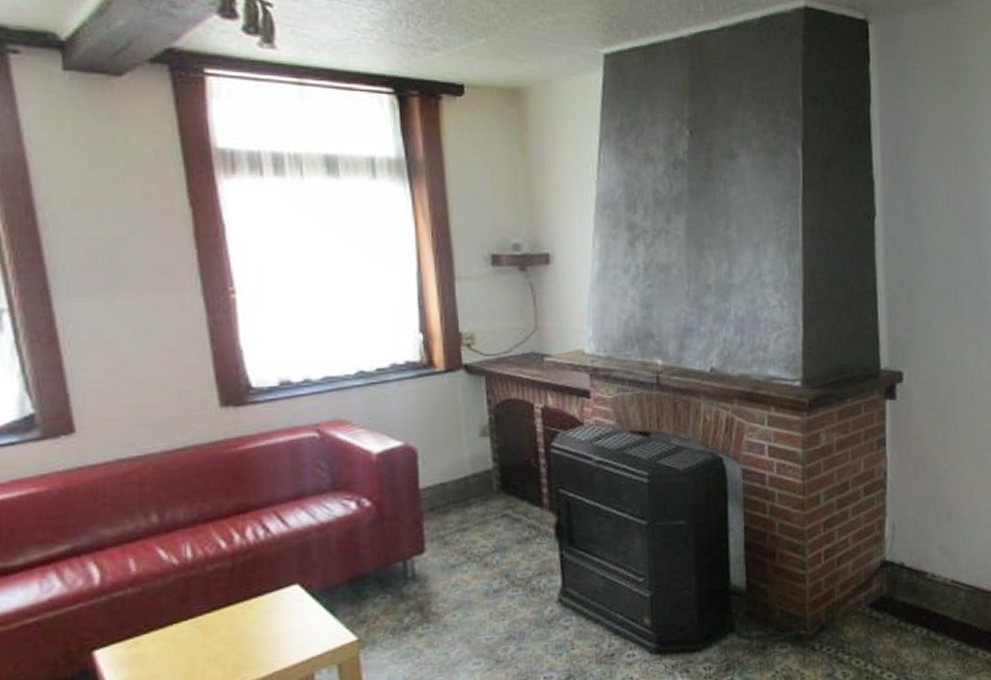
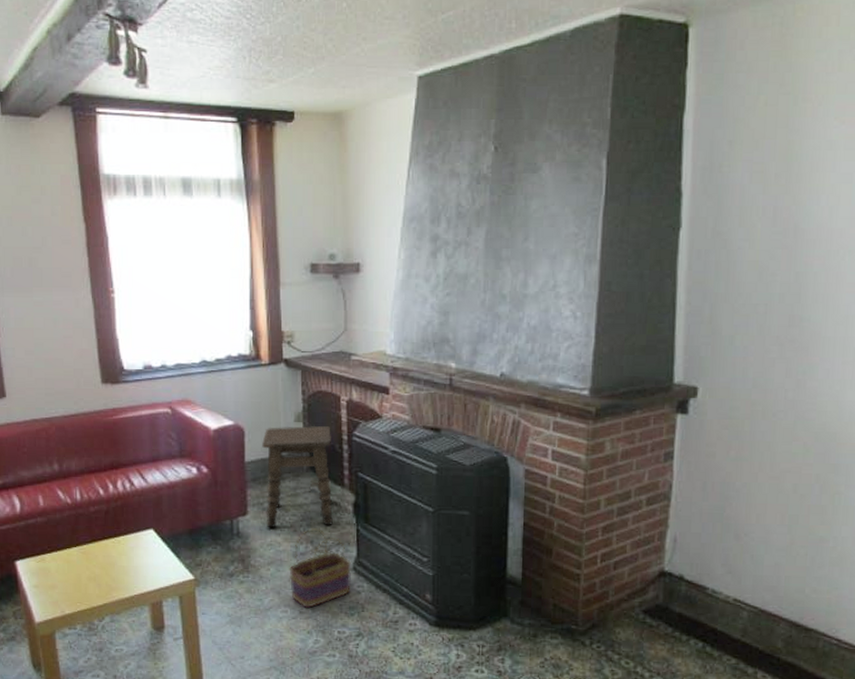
side table: none [440,438,533,566] -> present [262,425,334,528]
basket: none [480,559,557,656] -> present [289,528,352,609]

